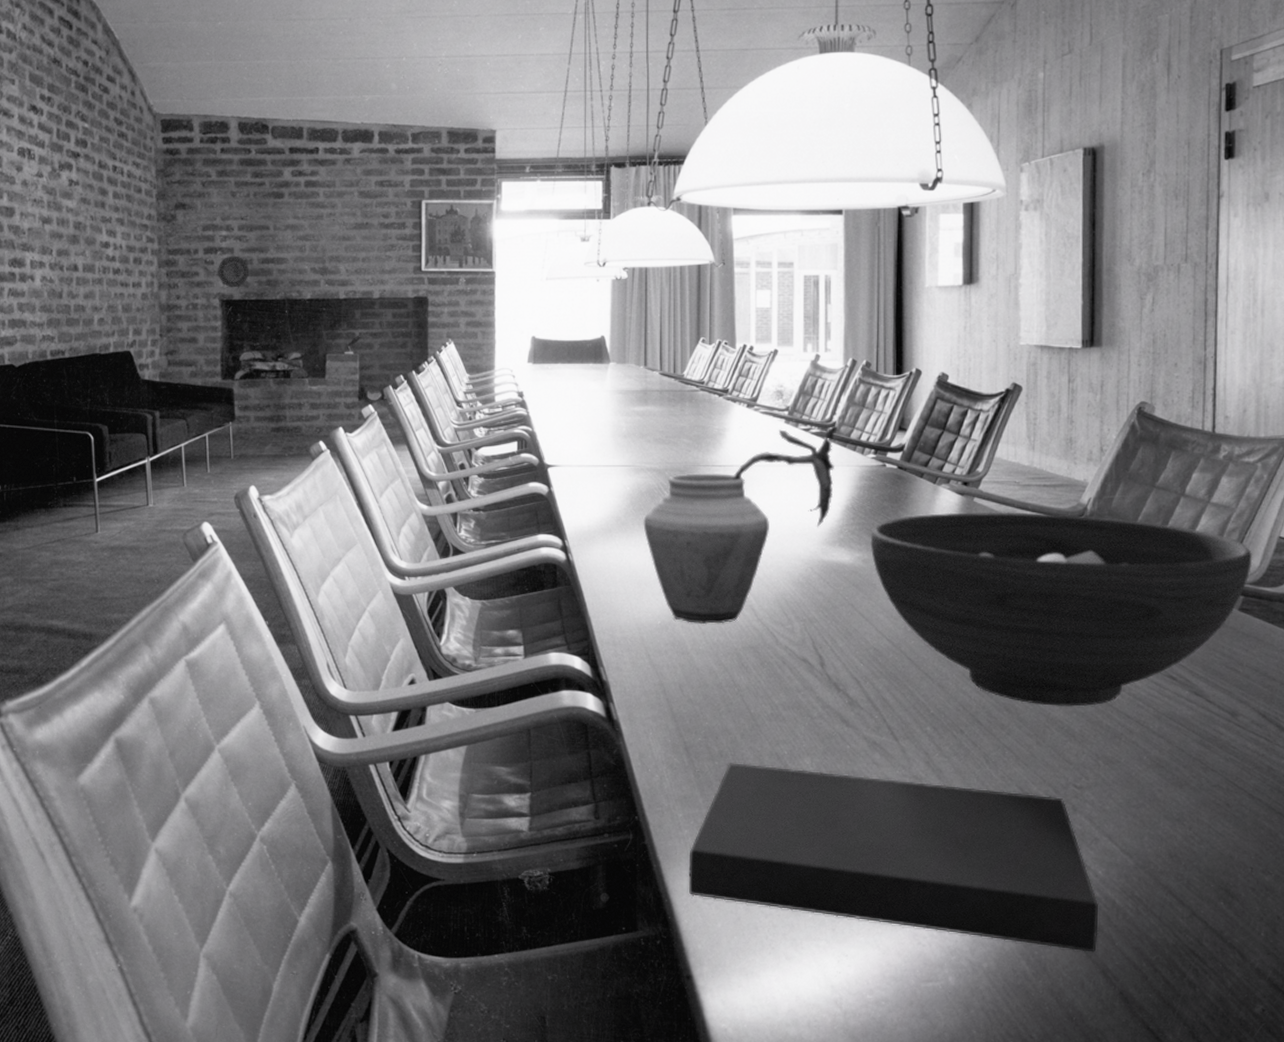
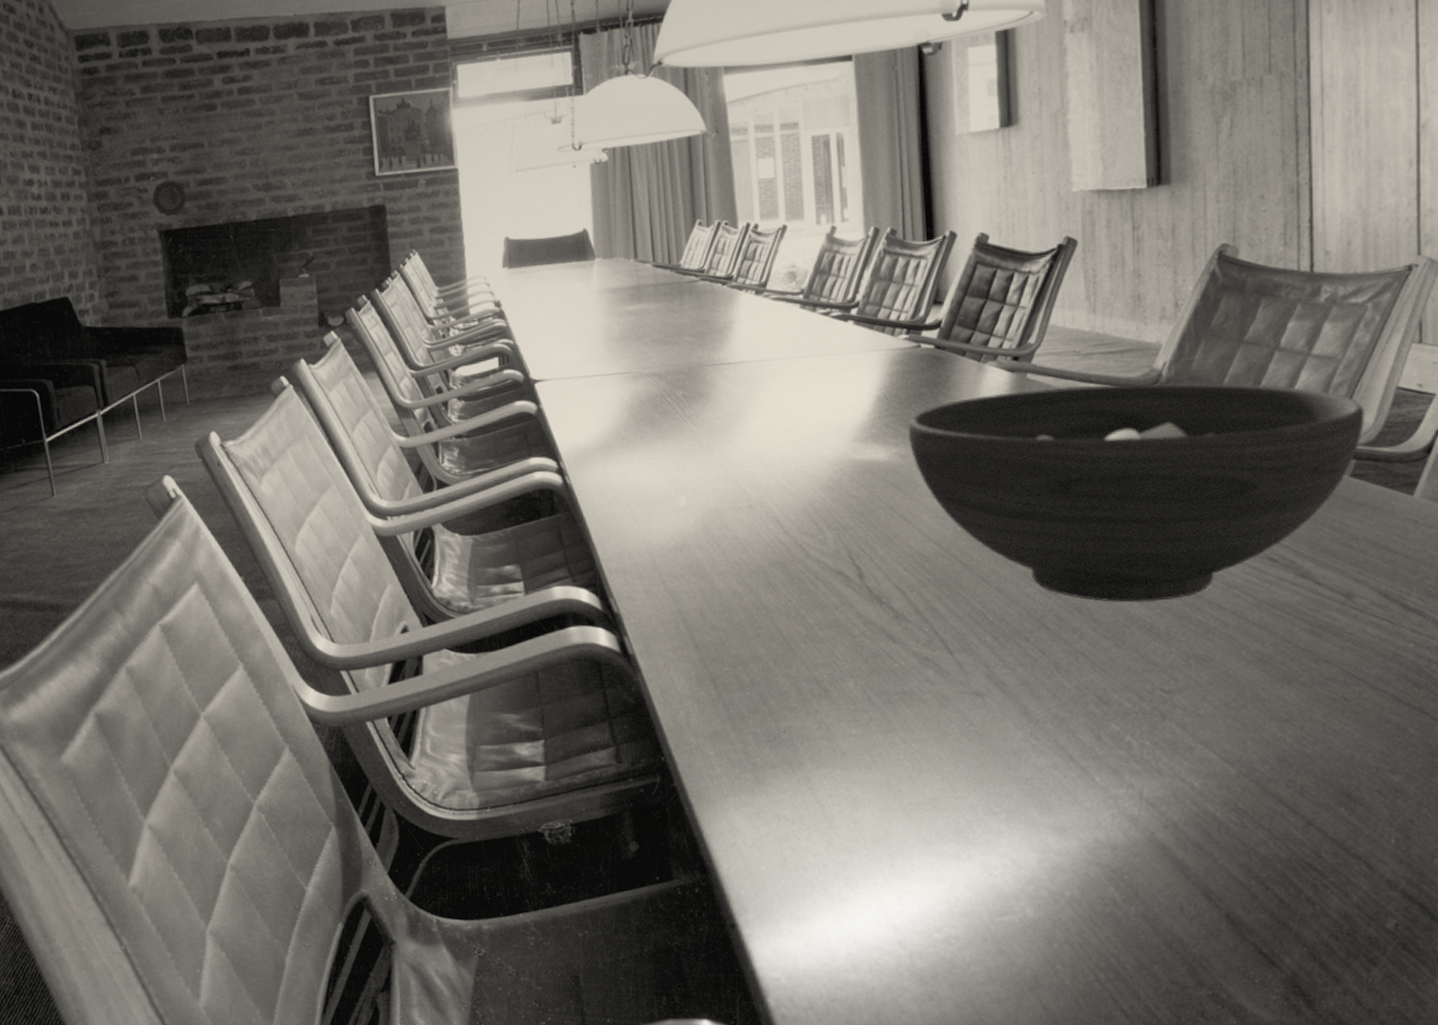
vase: present [643,423,839,624] -> none [646,302,863,542]
notebook: present [688,763,1098,953] -> none [724,691,1198,873]

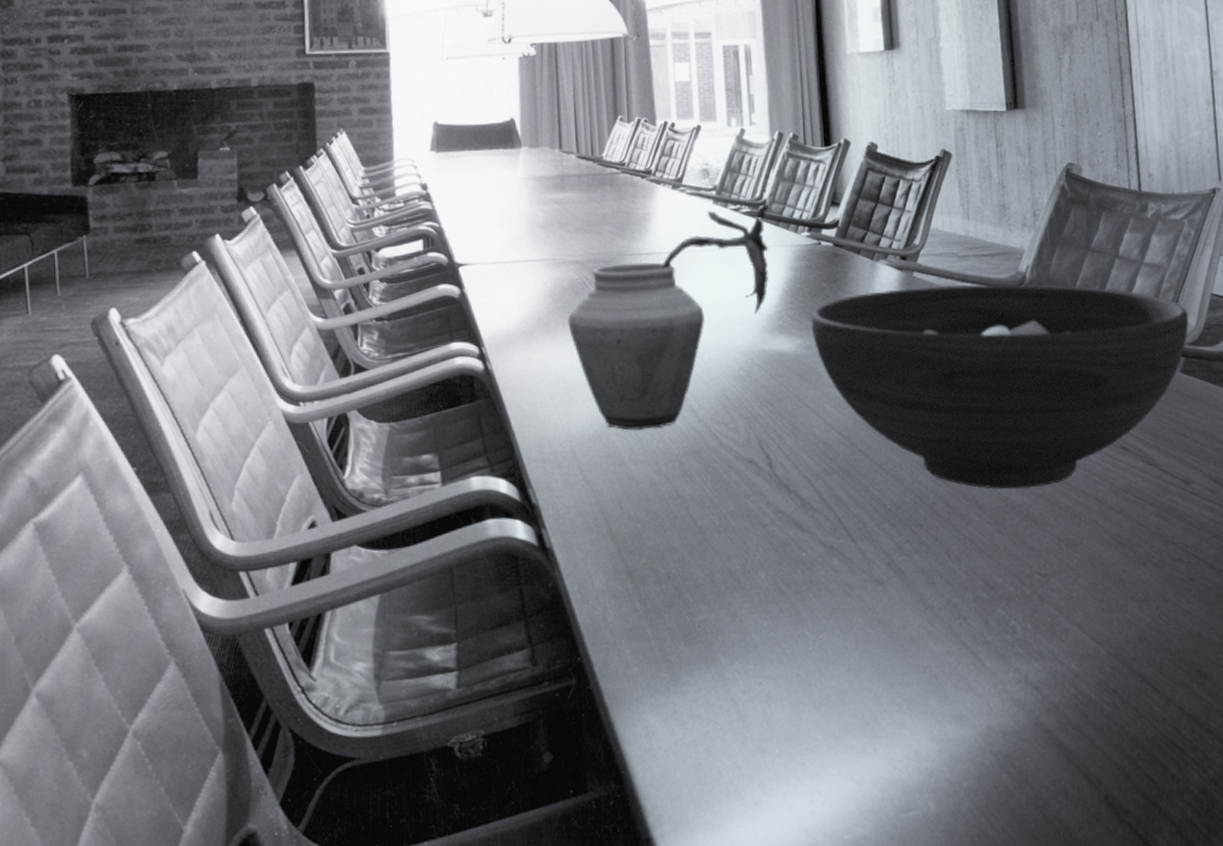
decorative plate: present [152,180,187,216] -> none [65,44,104,81]
vase: none [646,302,863,542] -> present [567,201,770,431]

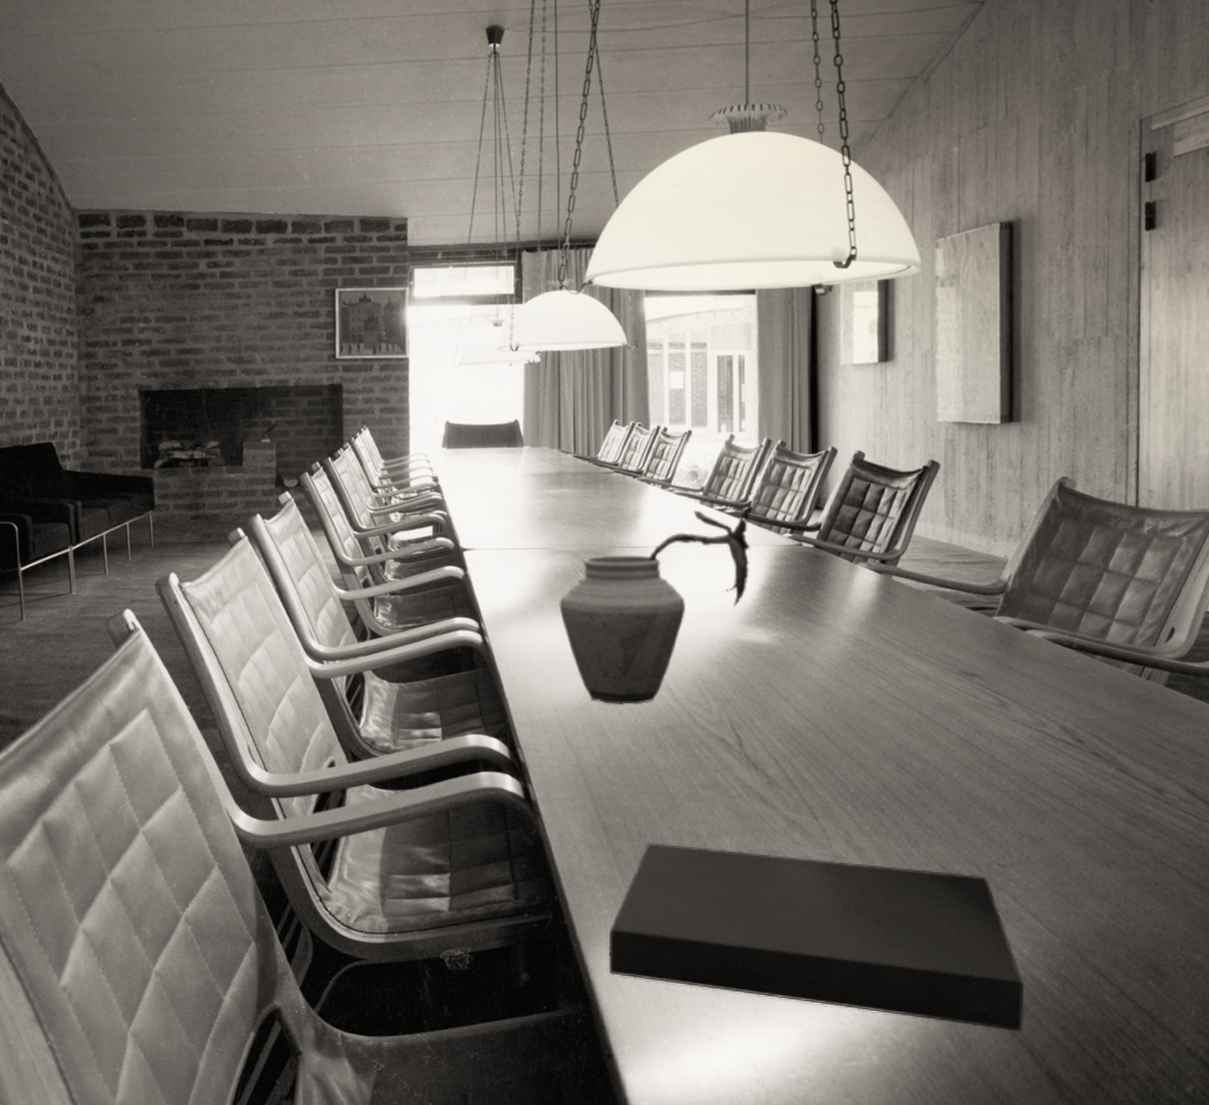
notebook: none [640,584,1078,757] -> present [608,843,1024,1032]
fruit bowl: present [810,284,1190,490] -> none [787,590,1179,785]

